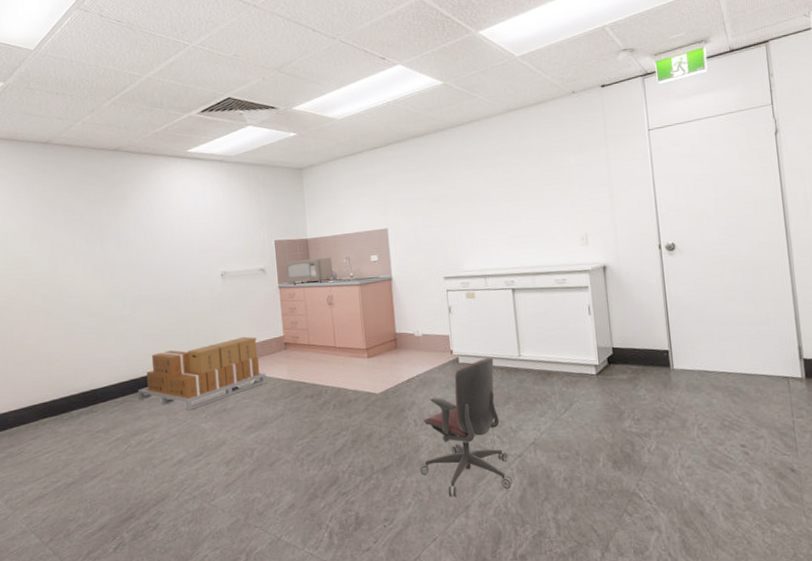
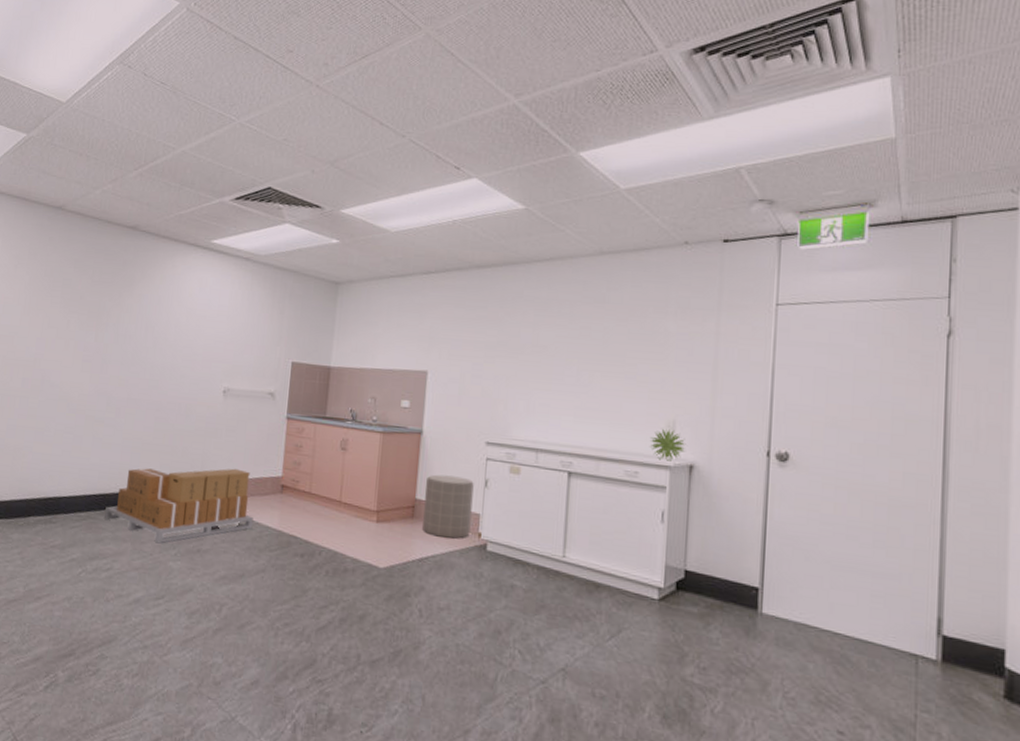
microwave: present [284,257,333,284] -> none [296,389,355,422]
trash can: none [401,308,444,360] -> present [423,474,474,539]
office chair: present [420,357,513,497] -> none [416,551,530,720]
plant: none [570,240,598,266] -> present [649,428,687,461]

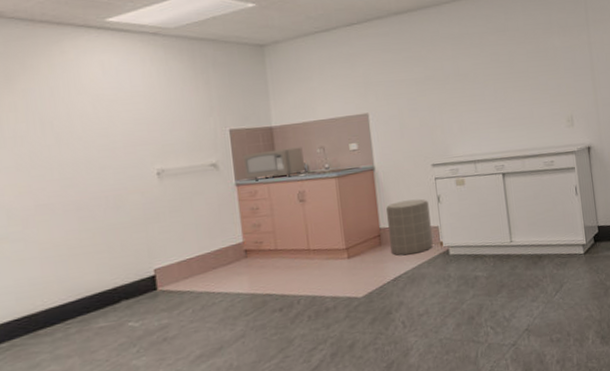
cardboard boxes: present [104,468,254,544] -> none [34,246,222,348]
microwave: none [296,389,355,422] -> present [242,147,305,180]
plant: present [649,428,687,461] -> none [557,122,583,148]

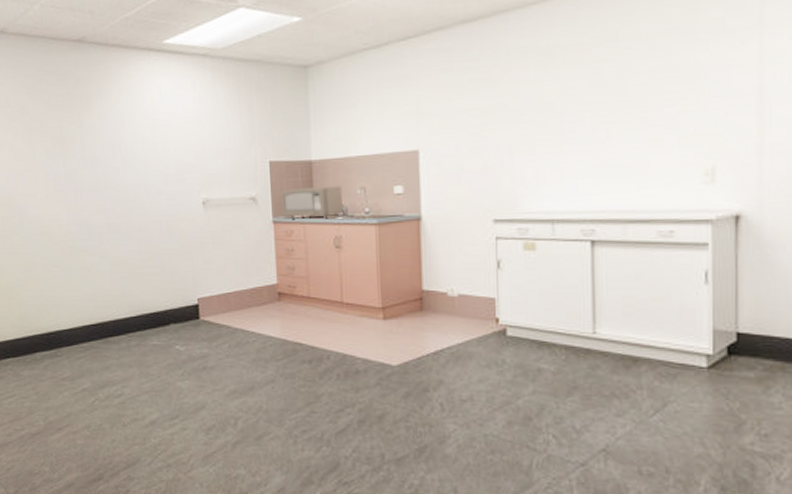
trash can: present [385,198,433,256] -> none [431,261,486,327]

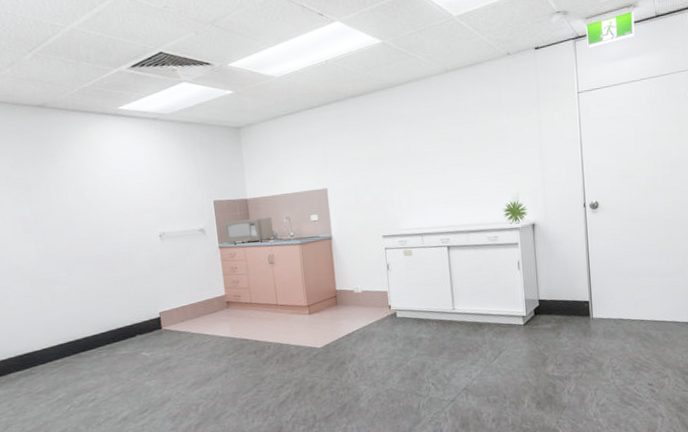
plant: none [684,176,730,214] -> present [502,199,528,224]

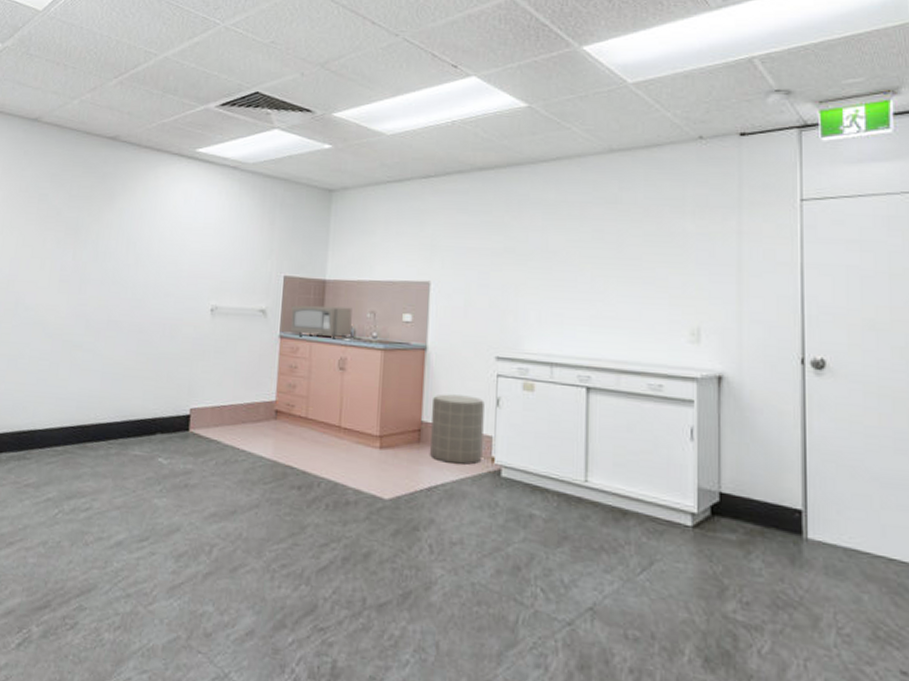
trash can: none [341,266,382,315] -> present [430,394,485,465]
plant: present [502,199,528,224] -> none [673,336,713,373]

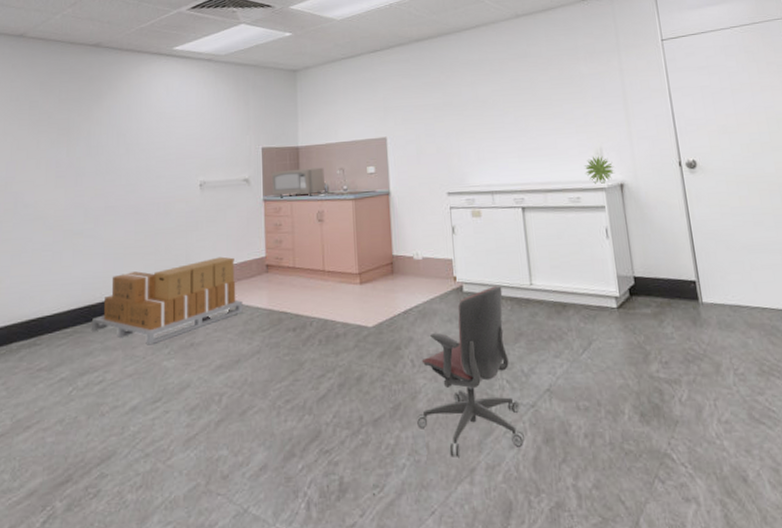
cardboard boxes: none [83,393,245,479] -> present [92,256,243,345]
office chair: none [428,476,556,668] -> present [417,286,526,458]
trash can: present [430,394,485,465] -> none [399,228,446,287]
plant: none [673,336,713,373] -> present [585,155,614,184]

